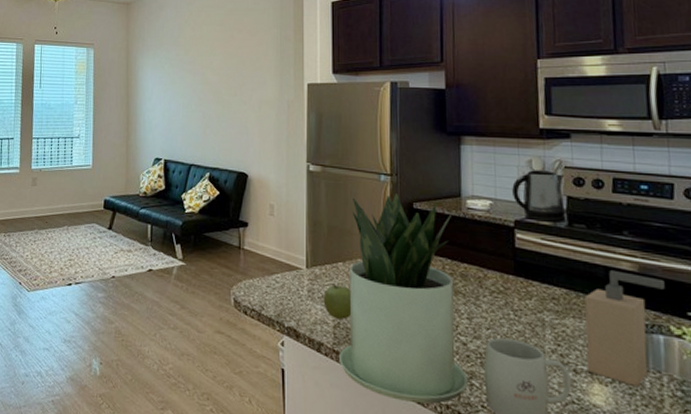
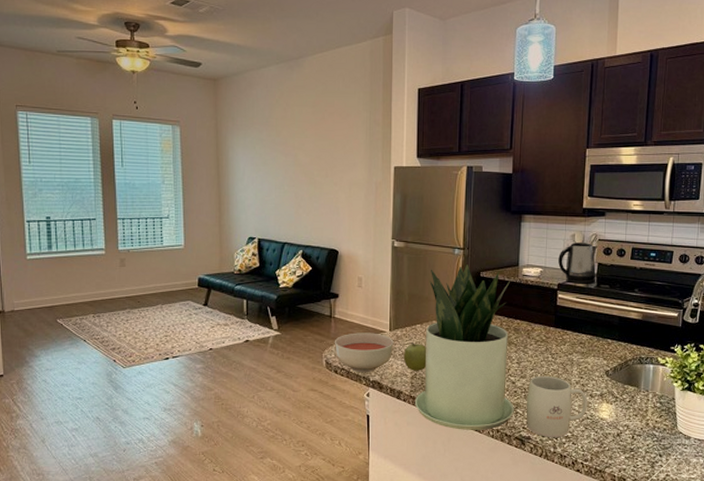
bowl: none [243,268,312,317] -> present [334,332,394,373]
soap dispenser: present [584,271,665,386] -> none [599,320,658,402]

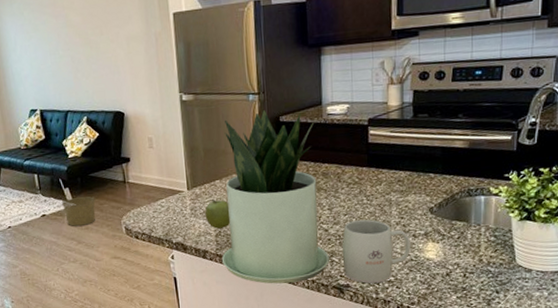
basket: none [267,326,300,356] -> present [62,196,96,227]
bowl: present [334,332,394,373] -> none [131,193,194,236]
kettle: present [558,241,597,285] -> none [367,68,411,118]

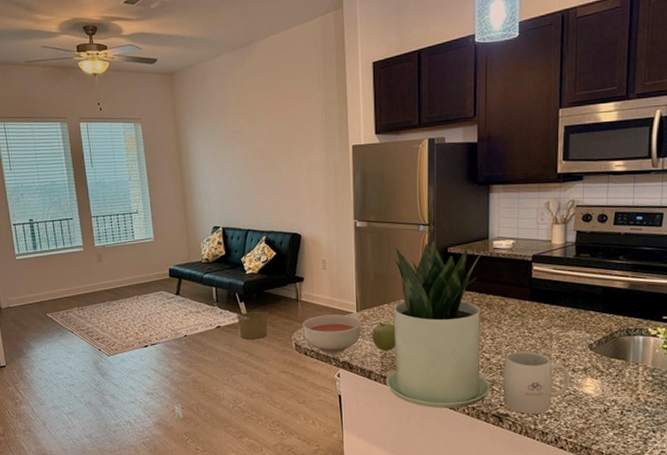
bowl: none [131,193,194,236] -> present [302,314,362,354]

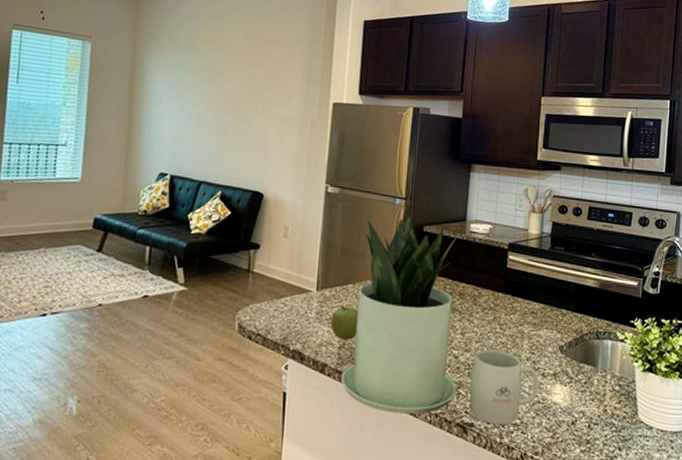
basket: present [237,311,268,340] -> none [171,280,211,316]
bowl: present [302,314,362,354] -> none [250,291,321,341]

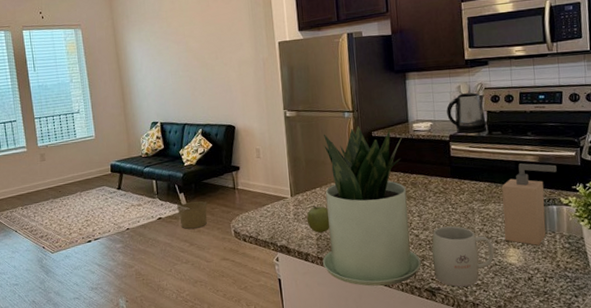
basket: none [171,280,211,316] -> present [177,201,207,230]
kettle: none [509,197,552,246] -> present [446,92,486,134]
soap dispenser: none [552,287,617,384] -> present [501,163,557,246]

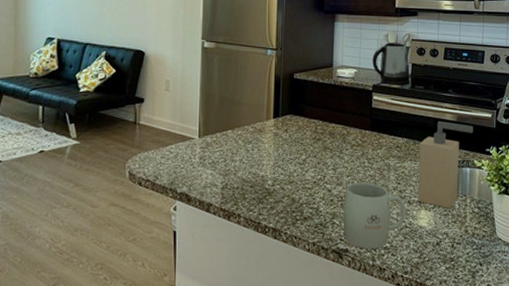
basket: present [177,201,207,230] -> none [64,134,101,167]
fruit: present [306,205,330,233] -> none [213,150,239,181]
planter: present [322,126,421,286] -> none [225,66,331,245]

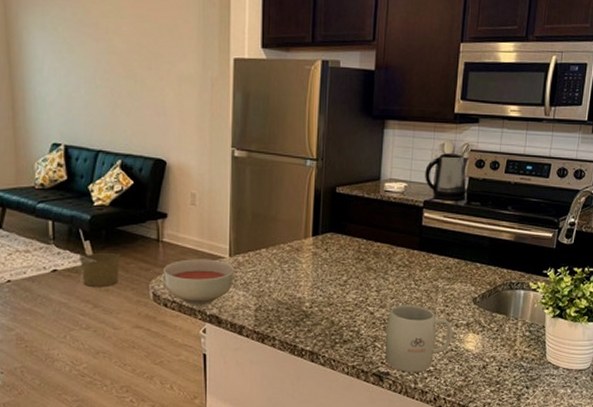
basket: none [64,134,101,167] -> present [80,252,121,288]
bowl: none [138,140,203,185] -> present [162,259,235,306]
soap dispenser: present [417,121,473,208] -> none [465,241,531,332]

